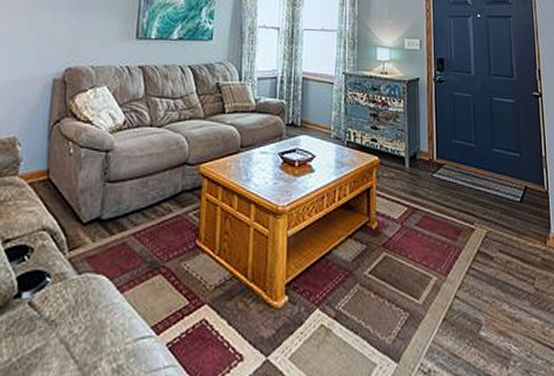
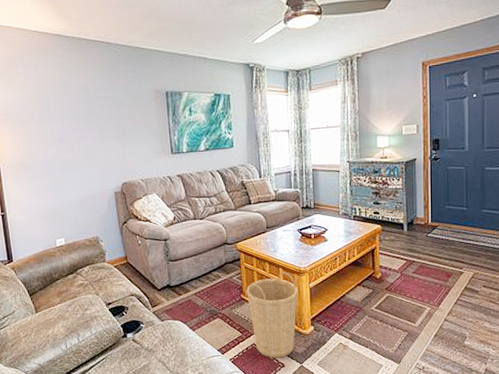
basket: none [203,210,273,345] -> present [246,272,299,358]

